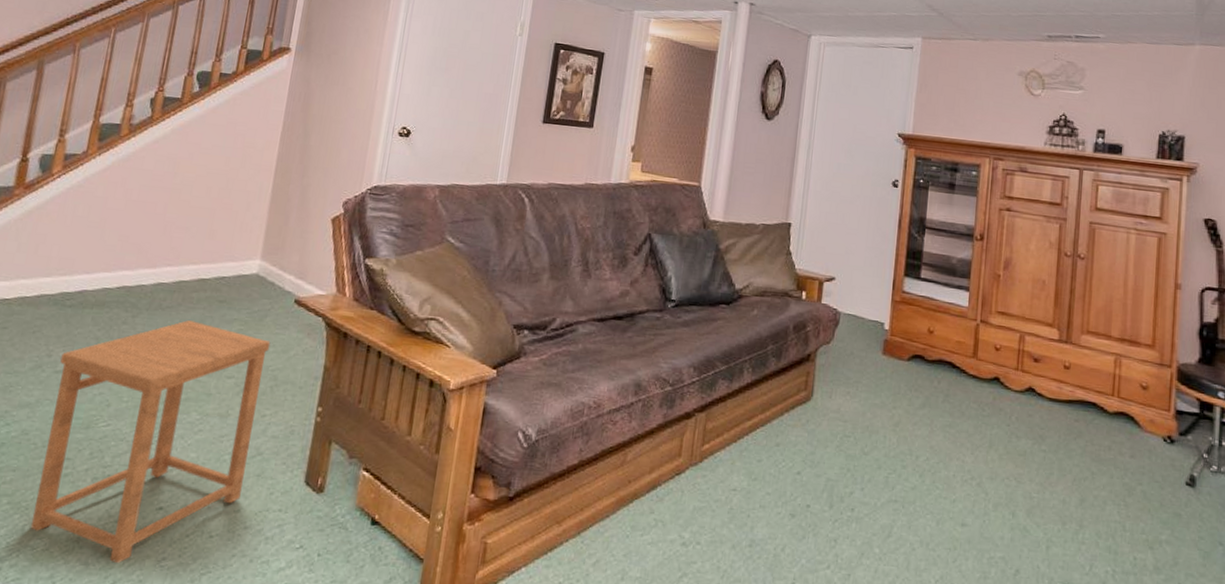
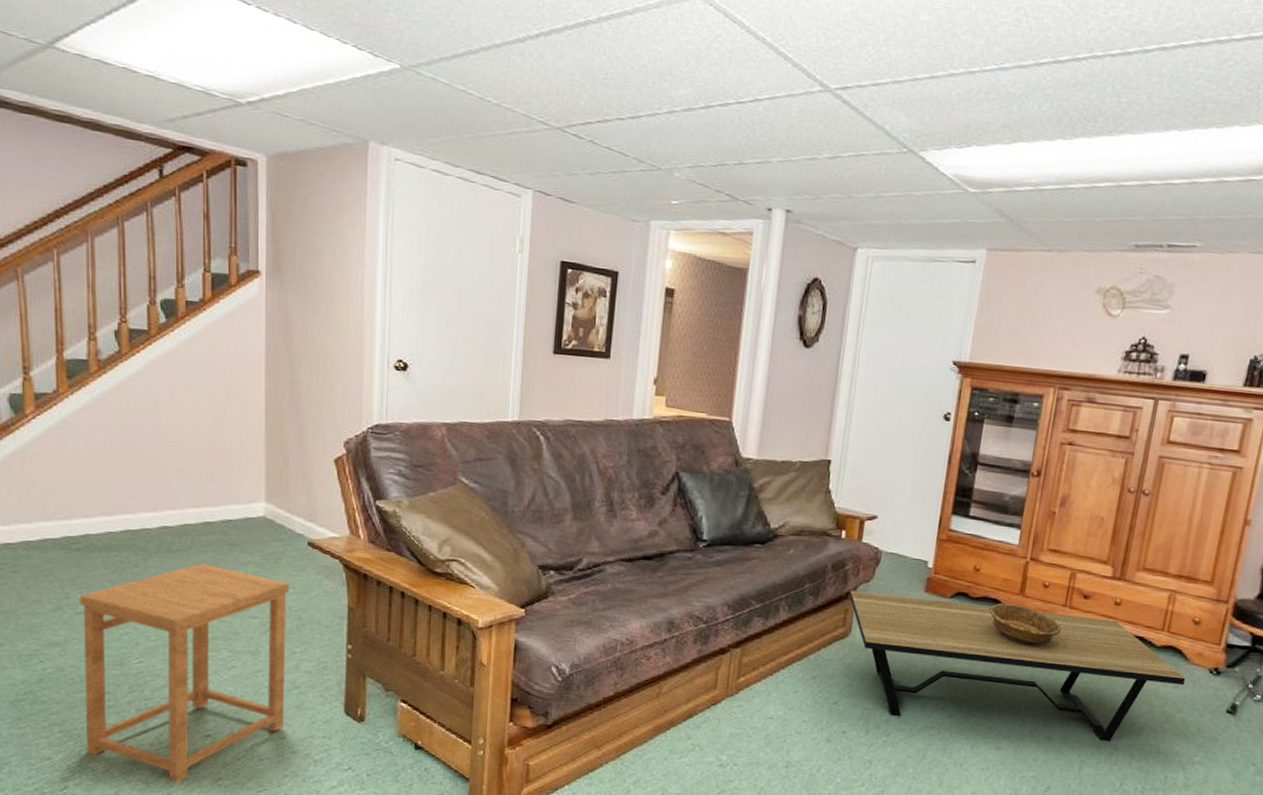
coffee table: none [811,352,1141,518] -> present [850,590,1186,742]
decorative bowl: none [944,366,1016,411] -> present [989,603,1062,645]

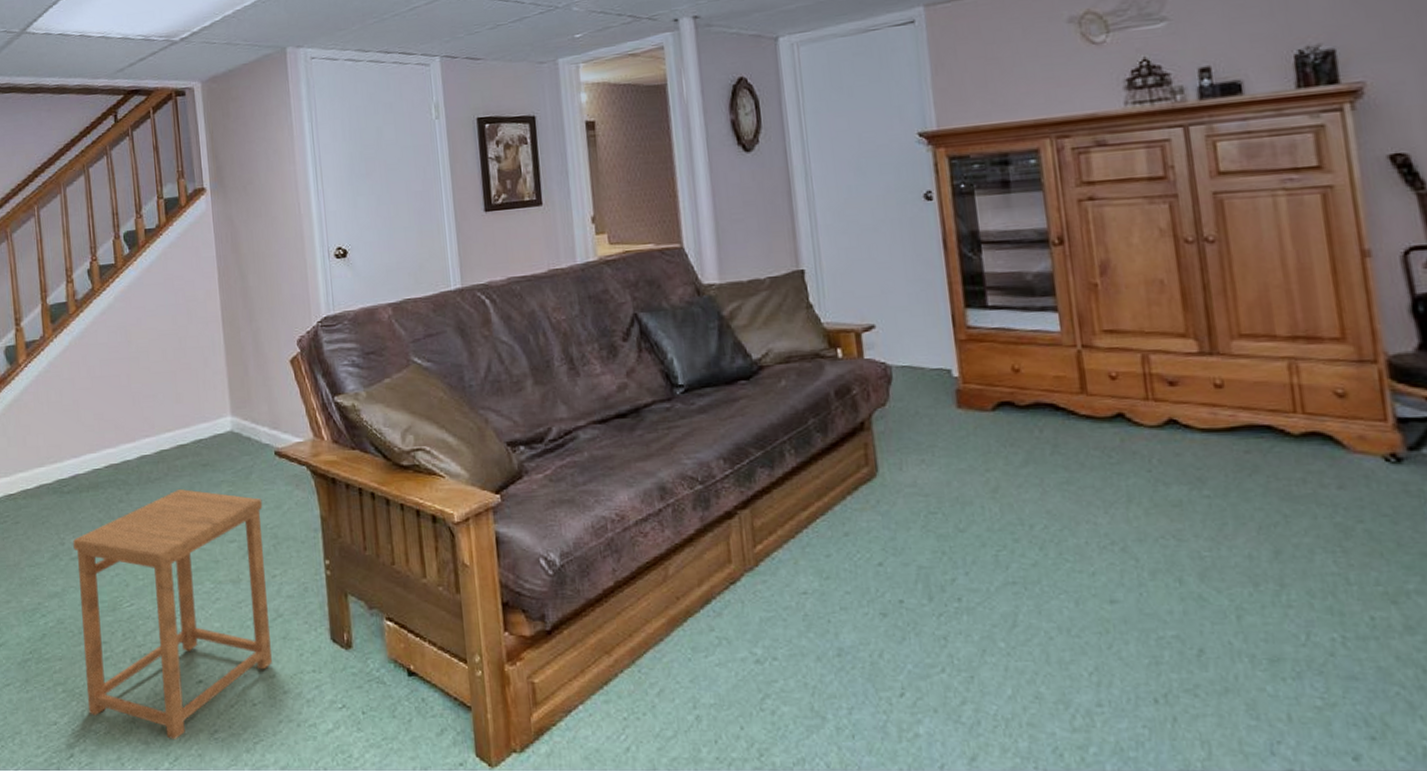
coffee table: present [850,590,1186,742] -> none [865,407,1354,576]
decorative bowl: present [989,603,1062,645] -> none [1046,406,1152,456]

